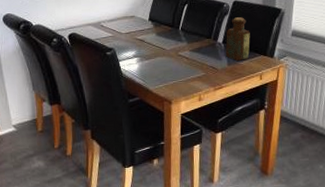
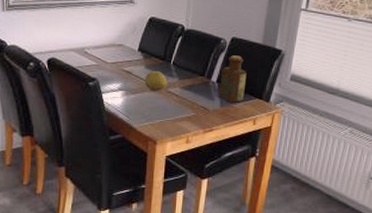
fruit: none [156,37,177,56] -> present [144,71,167,92]

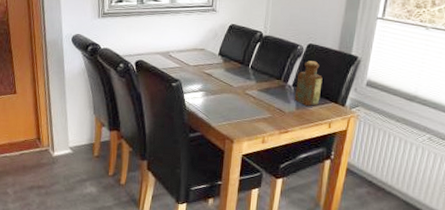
fruit: present [144,71,167,92] -> none [223,74,245,94]

